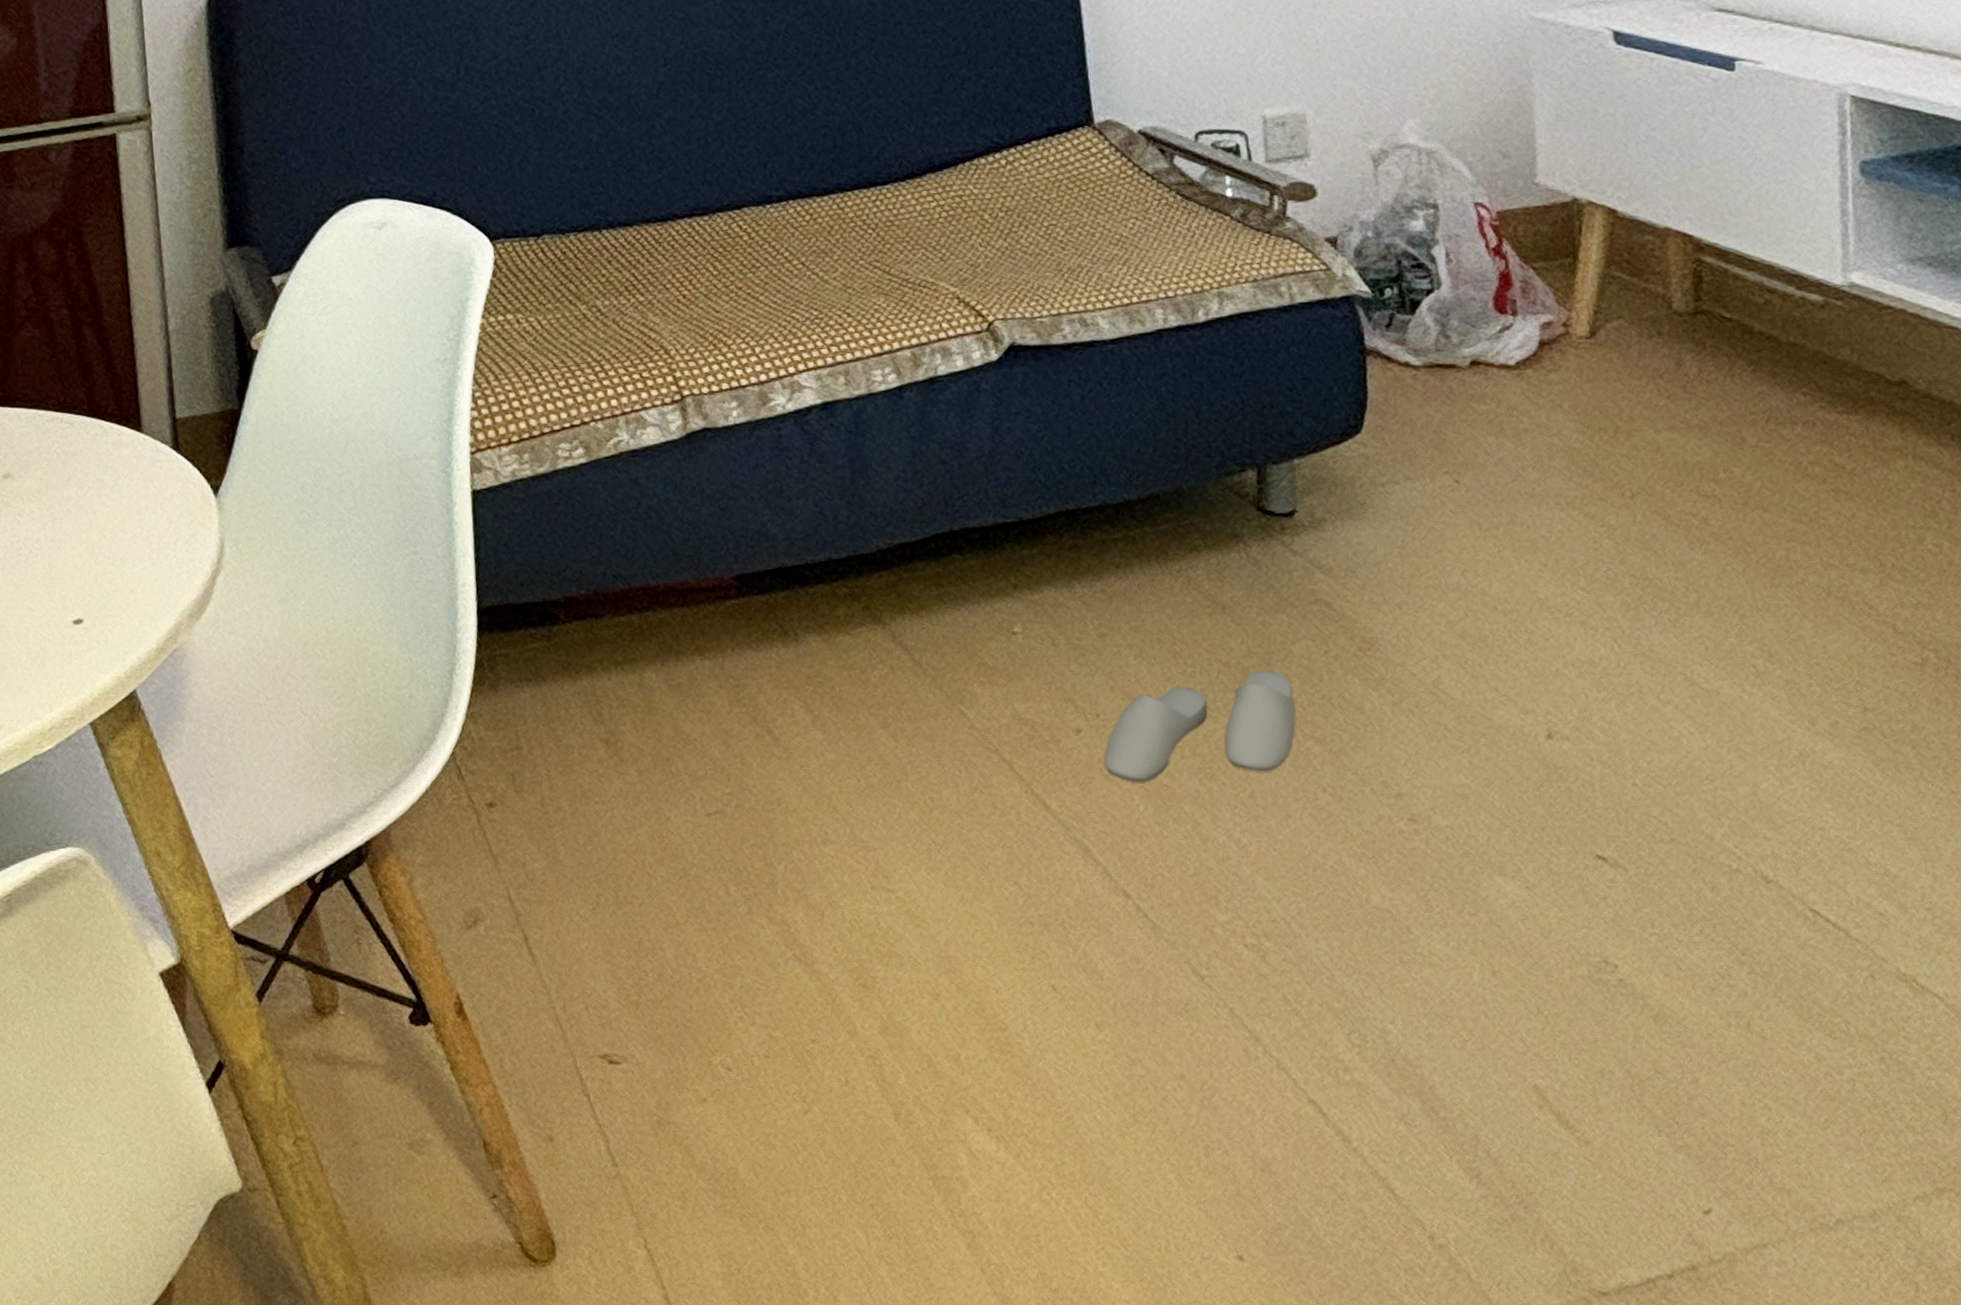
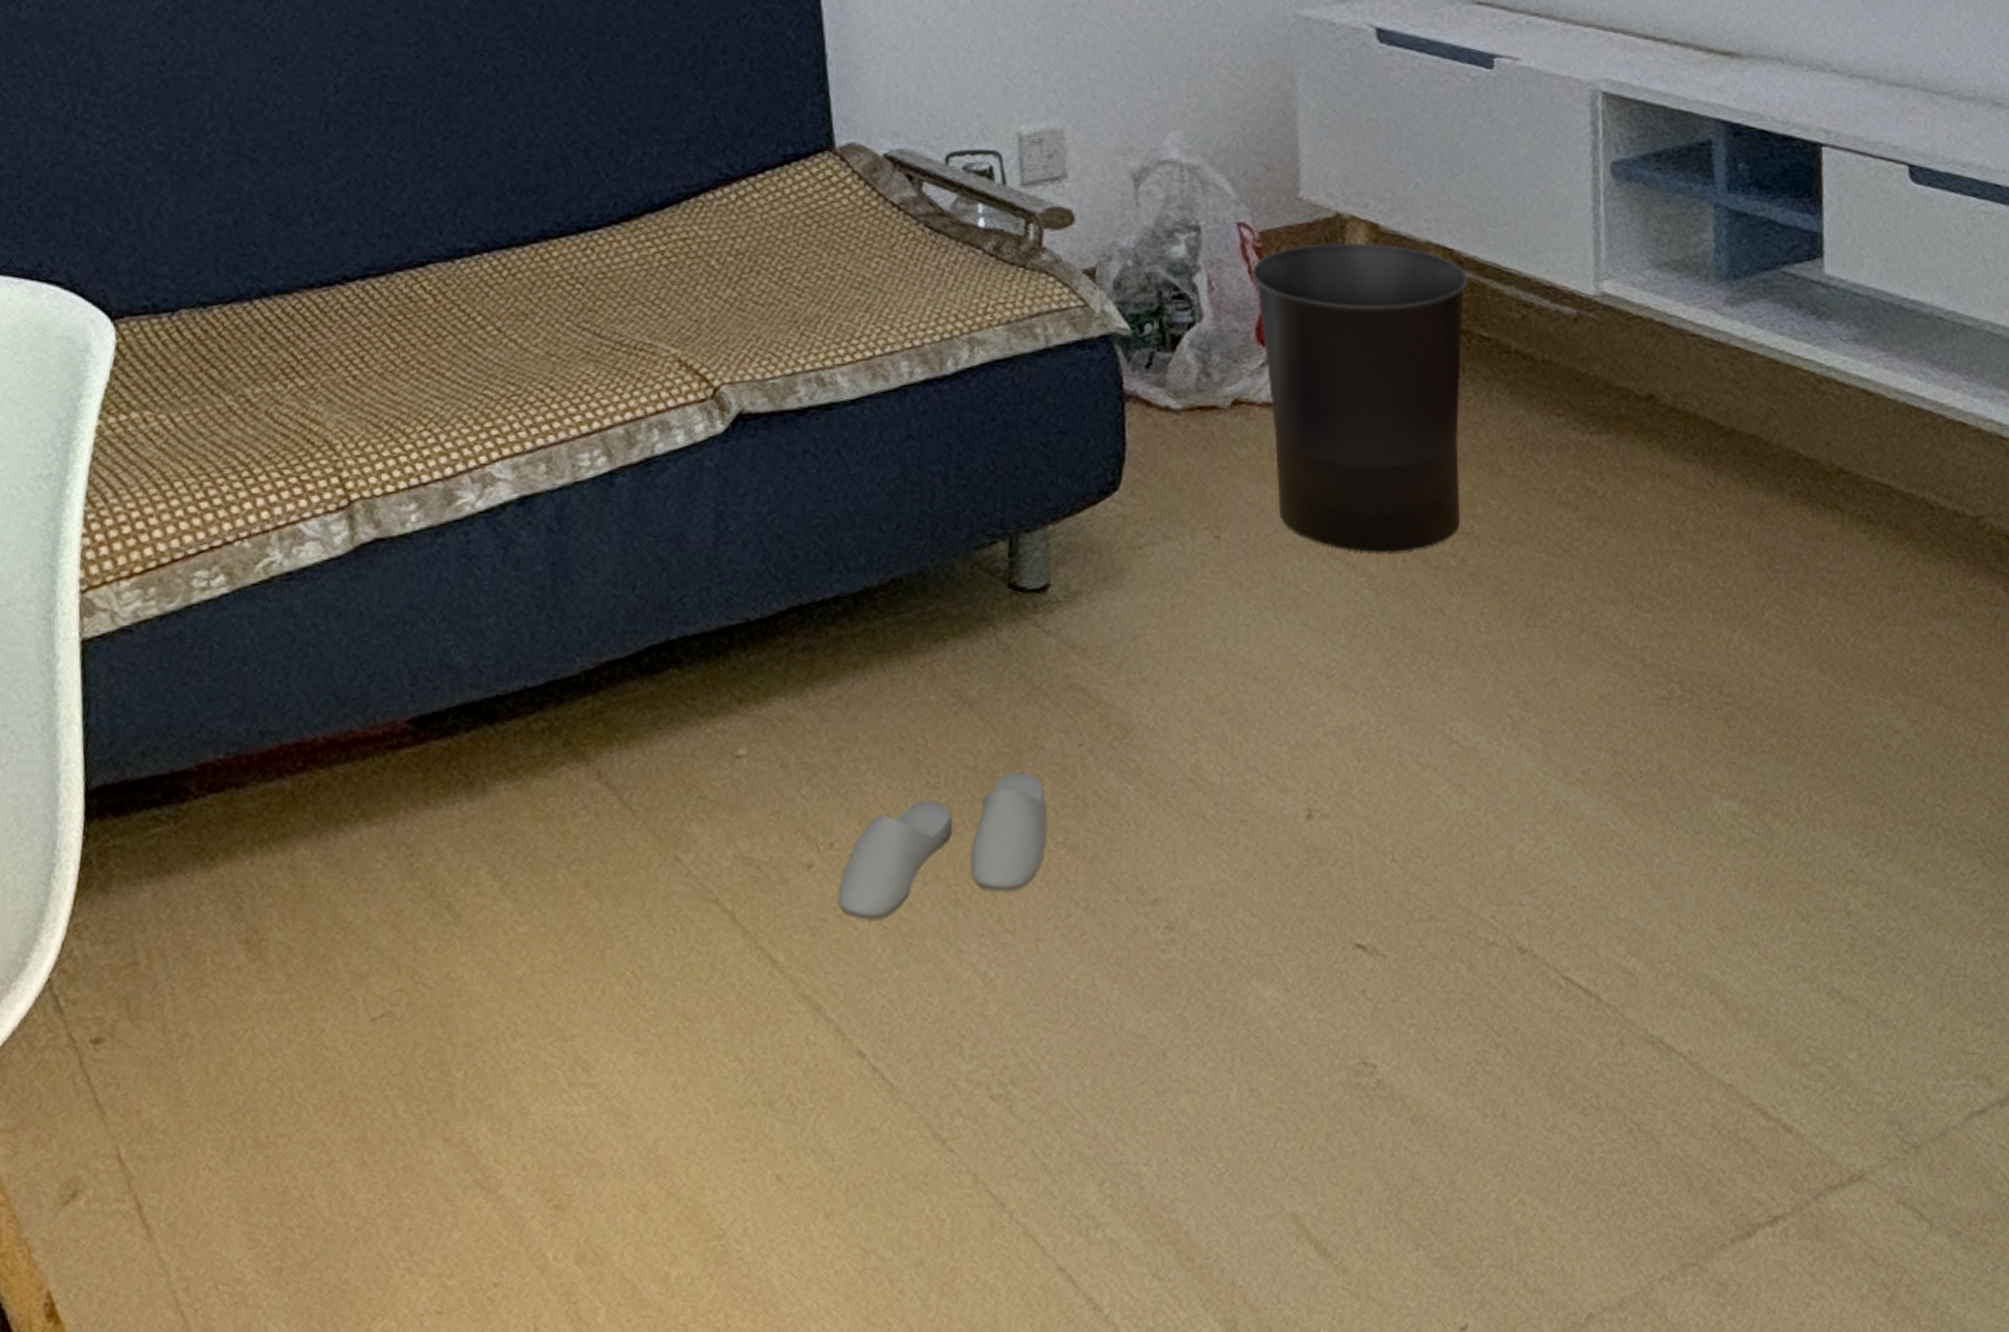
waste bin: none [1489,224,1709,508] -> present [1252,242,1468,553]

